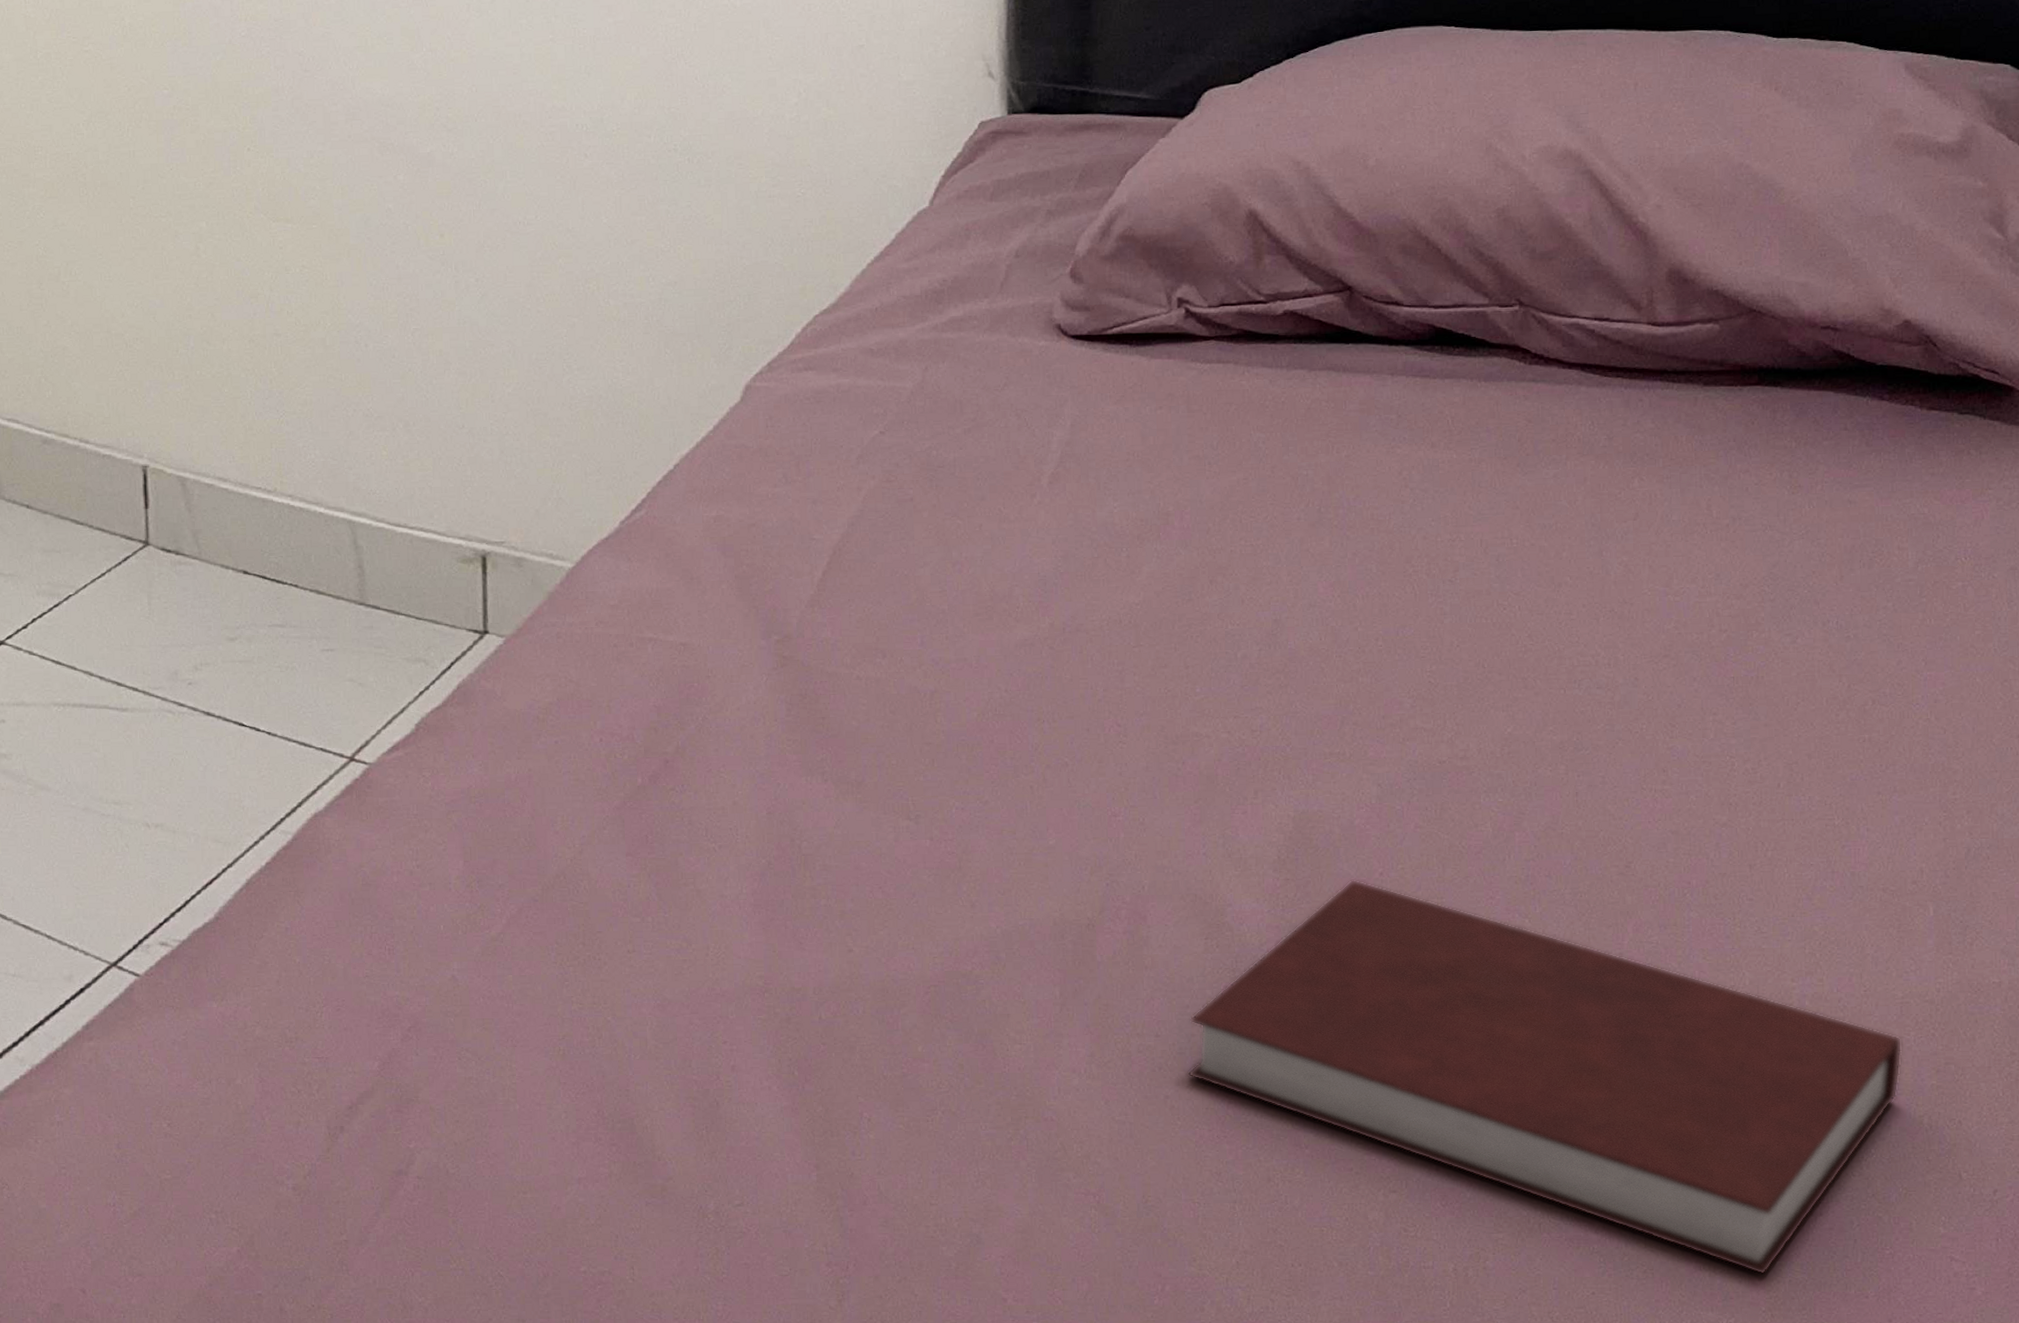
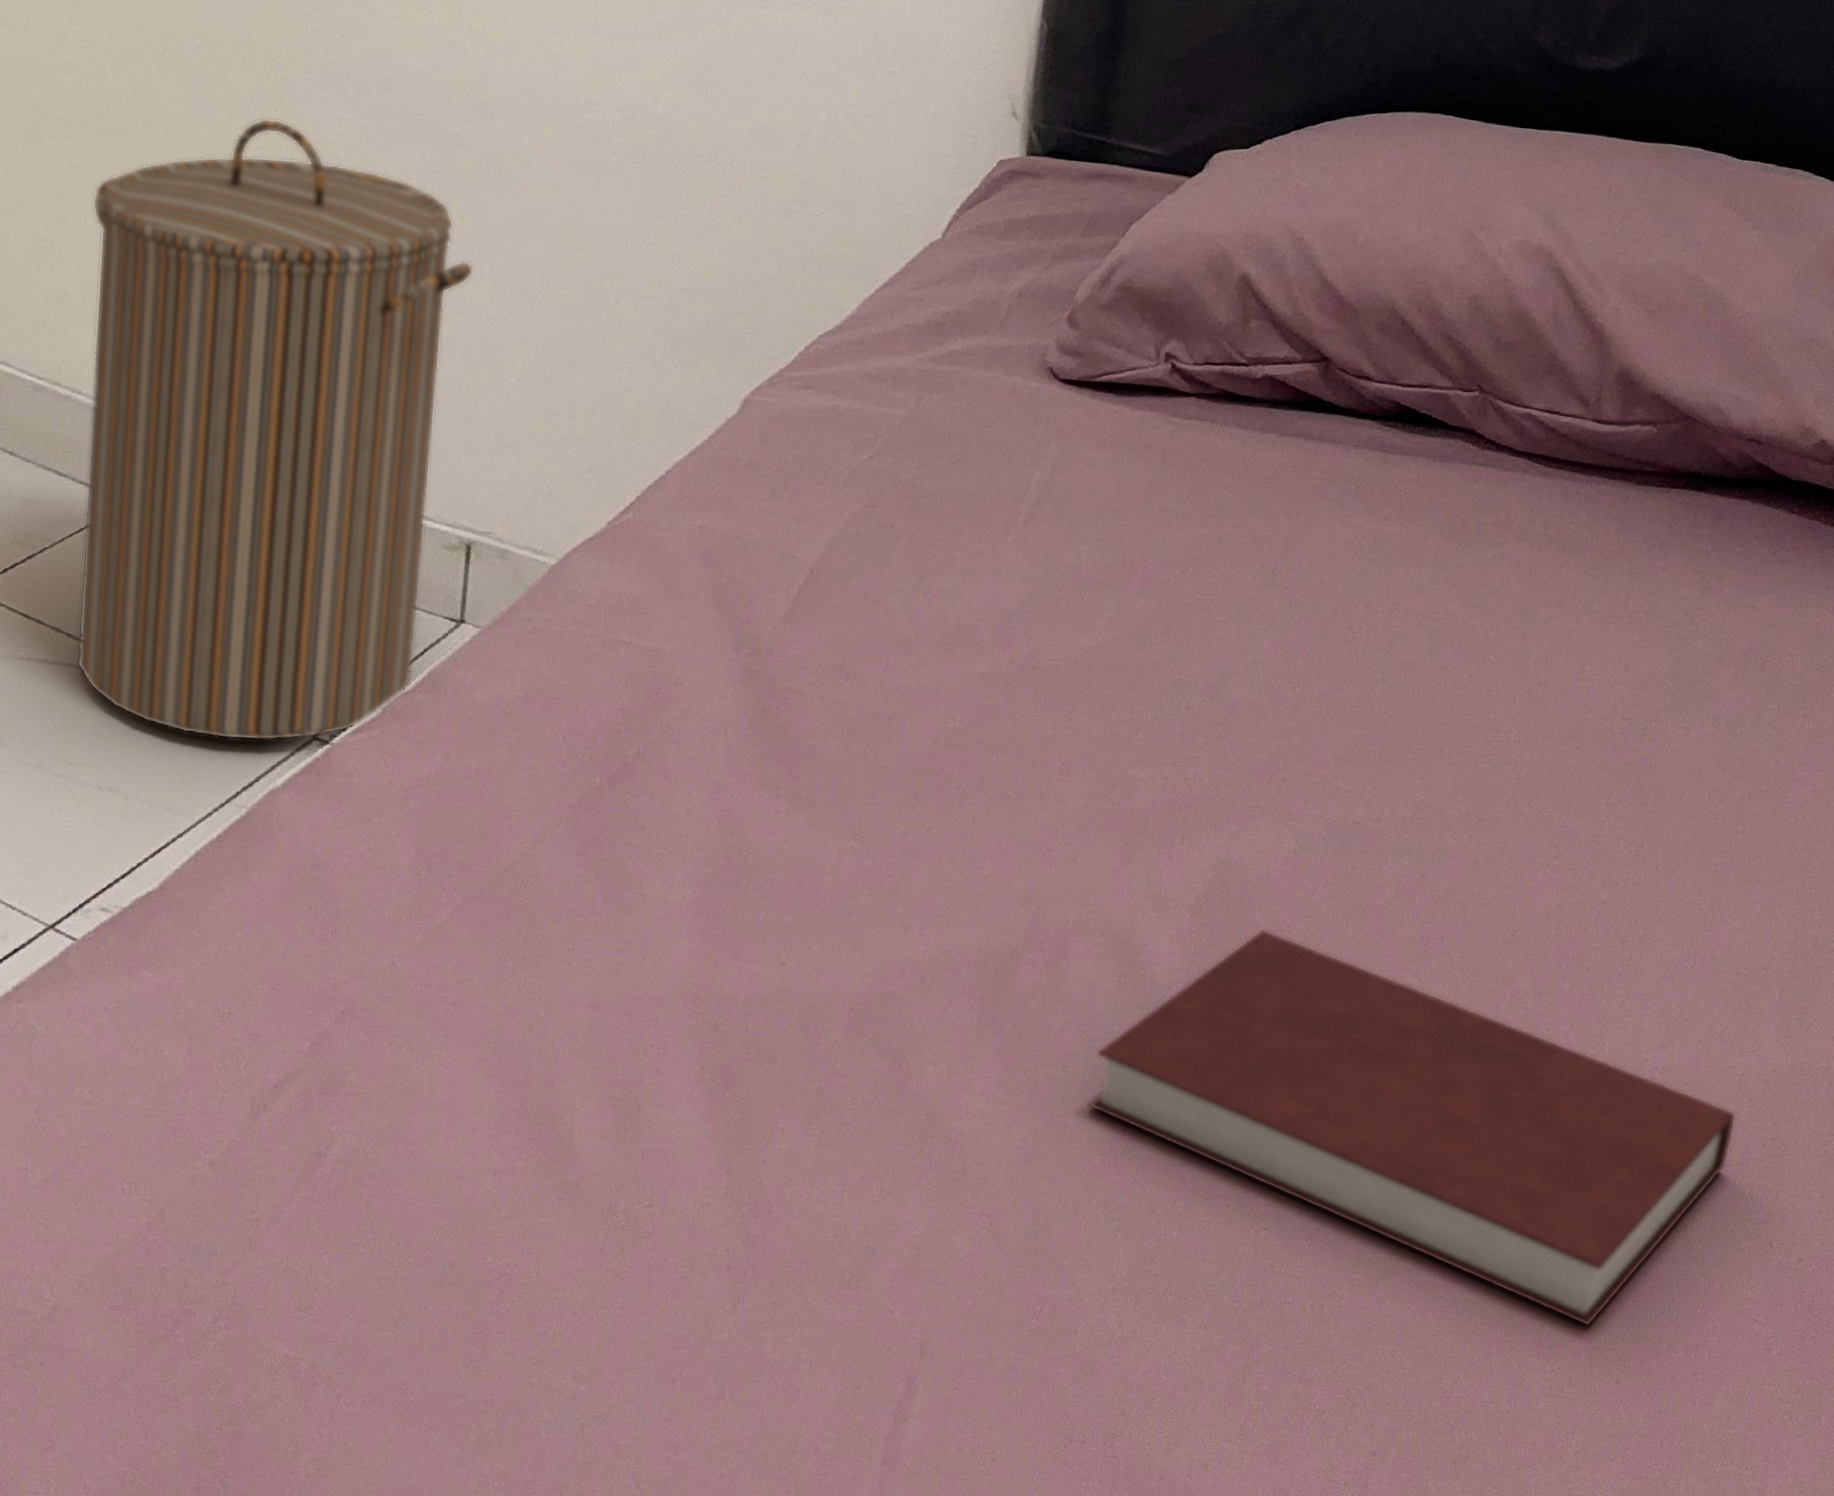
laundry hamper: none [81,158,460,768] -> present [77,118,474,742]

